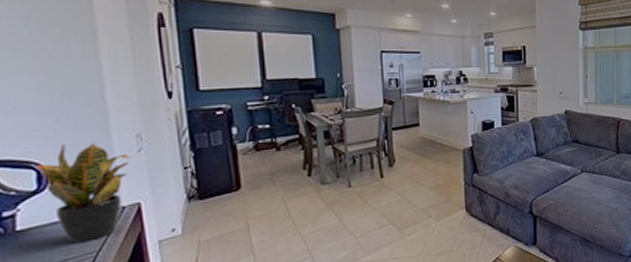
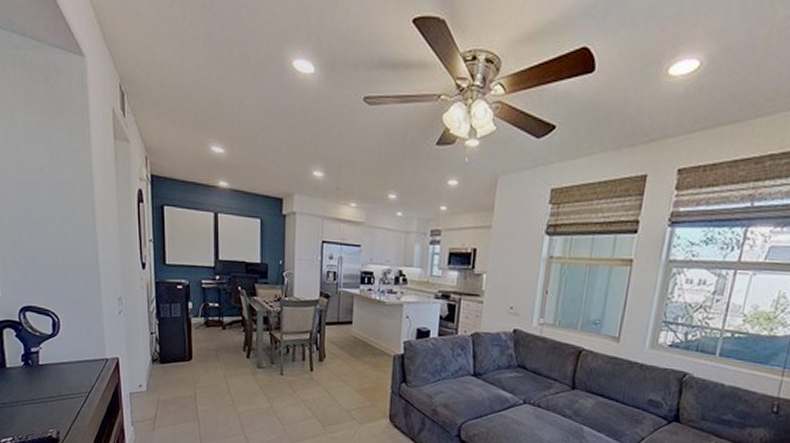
potted plant: present [36,142,130,244] -> none [52,299,113,383]

